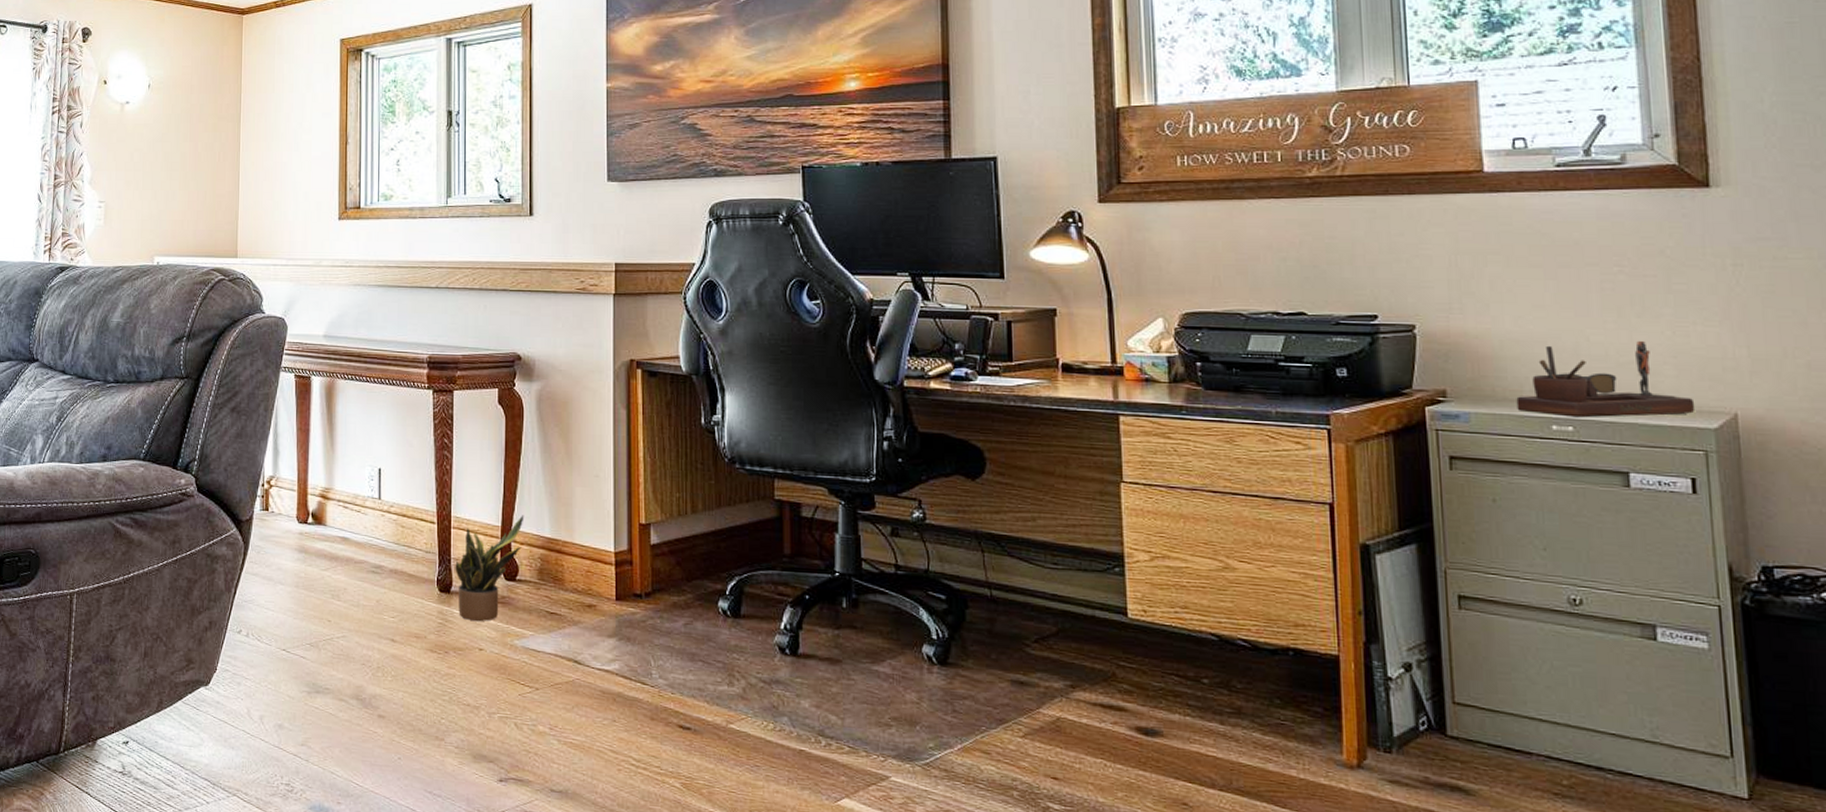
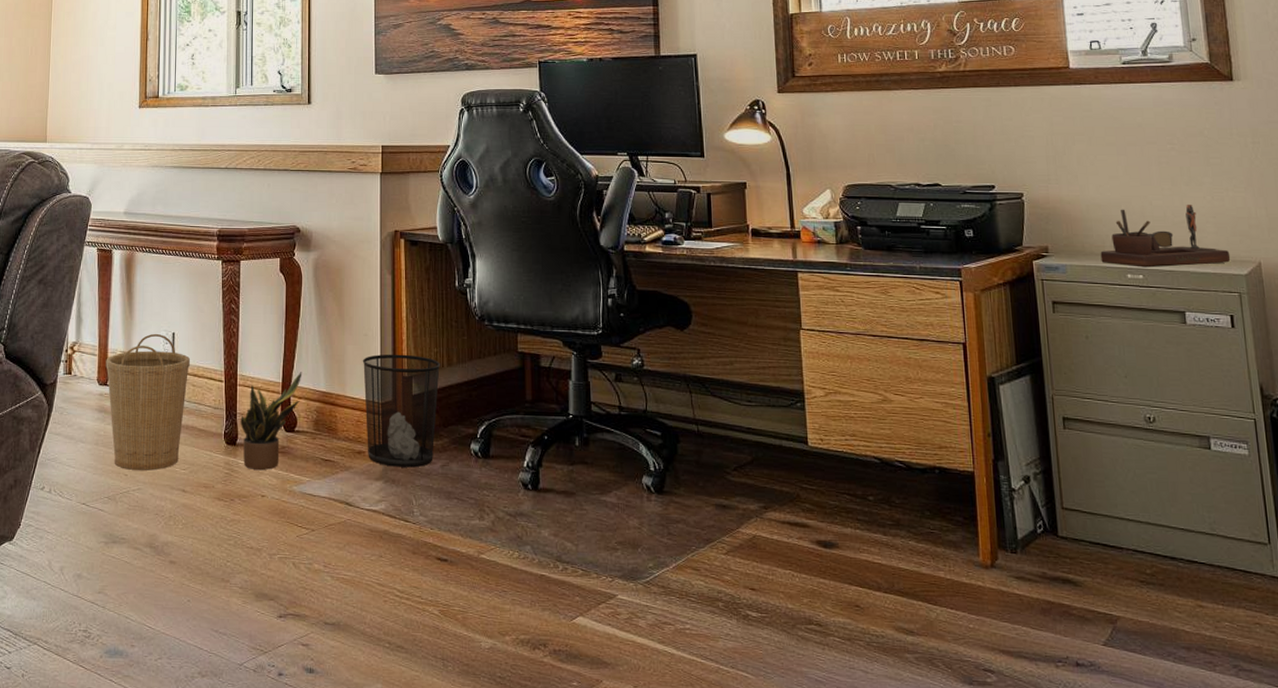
basket: none [305,468,399,617] -> present [106,333,191,471]
waste bin: none [592,498,684,625] -> present [362,354,441,468]

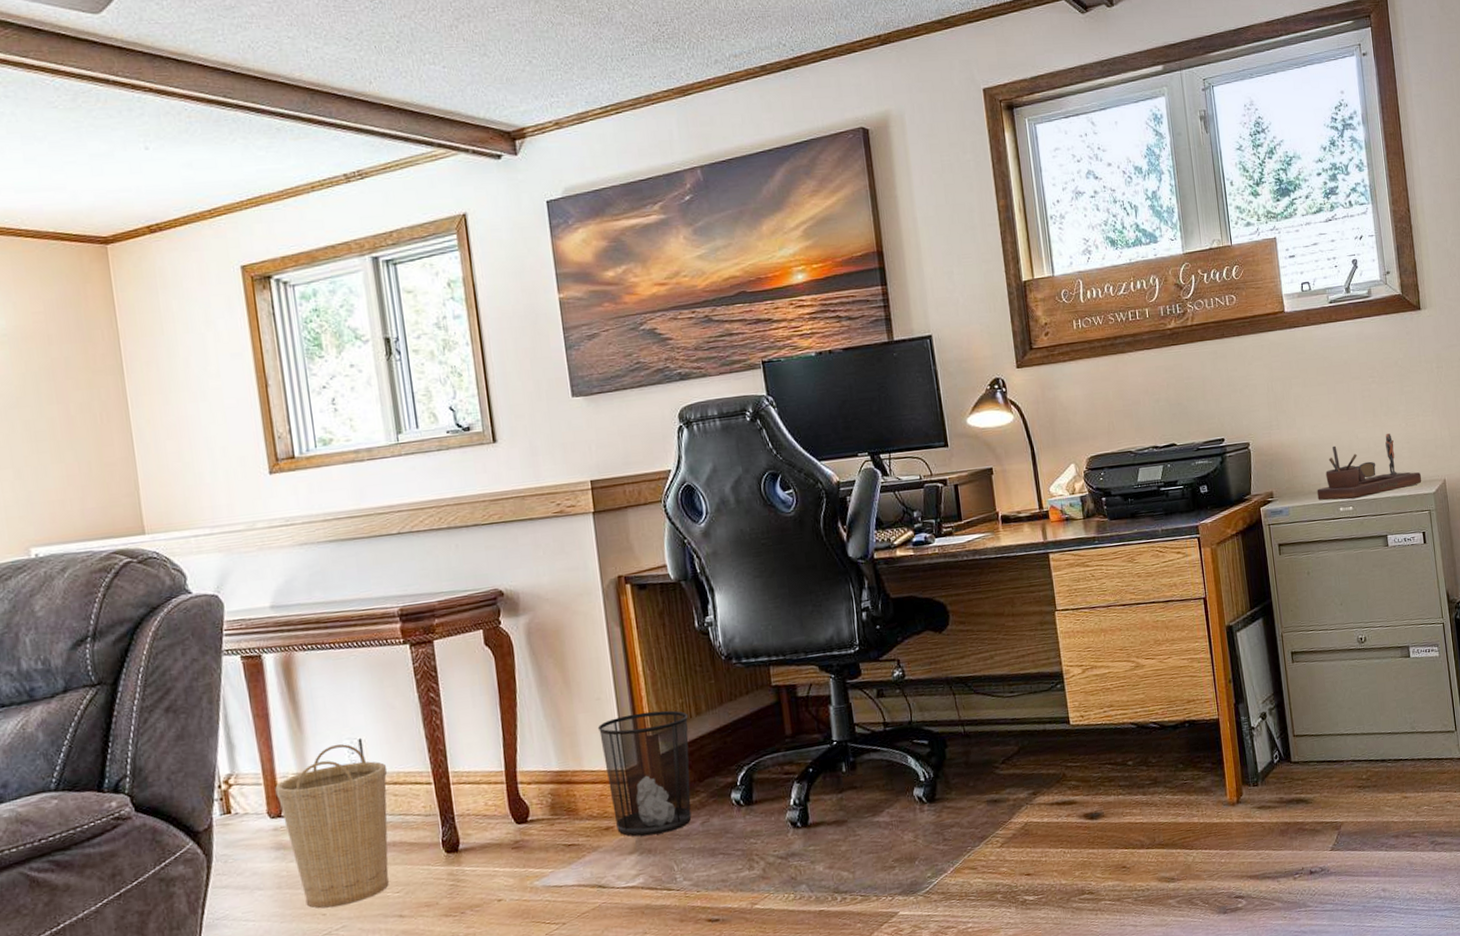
potted plant: present [240,372,302,470] -> none [459,754,530,874]

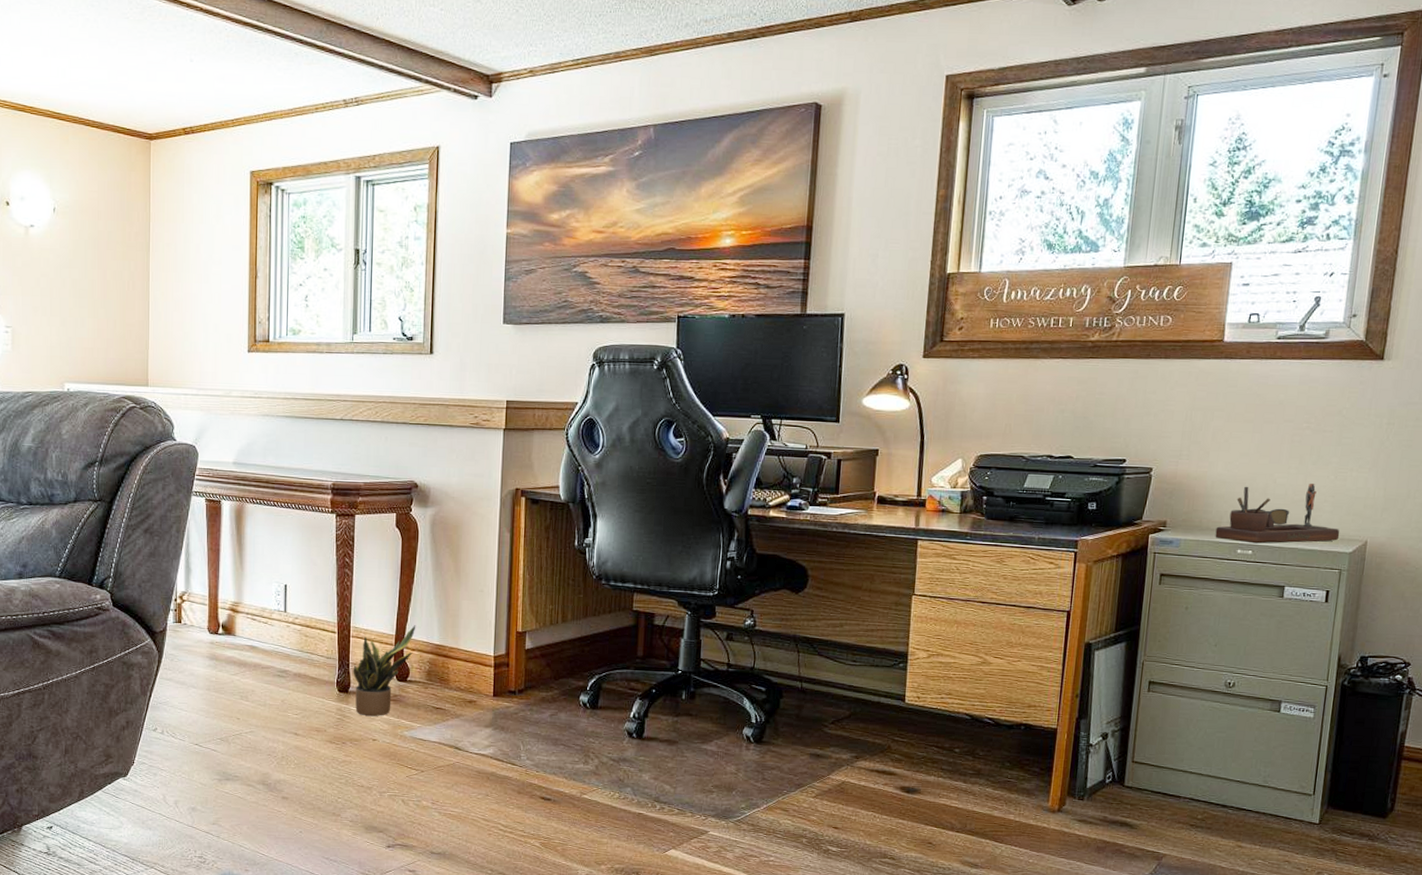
basket: present [275,744,389,908] -> none [216,585,303,715]
potted plant: none [459,754,530,874] -> present [353,625,416,716]
waste bin: present [597,710,692,837] -> none [477,610,555,716]

